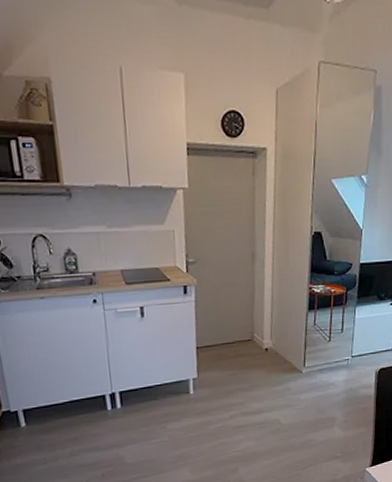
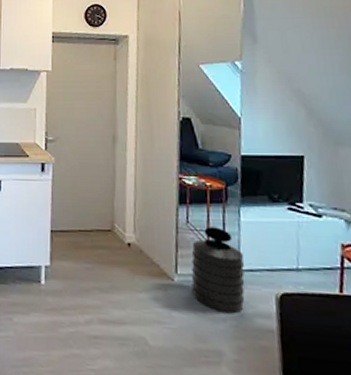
trash can: none [316,325,356,390] -> present [191,227,245,314]

